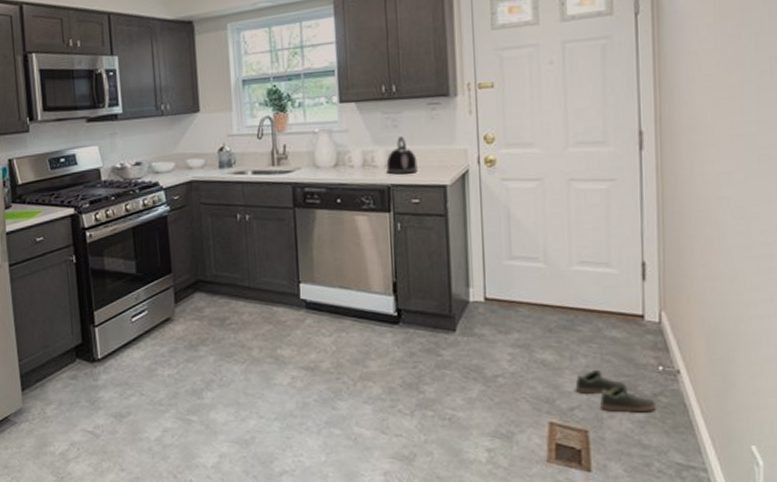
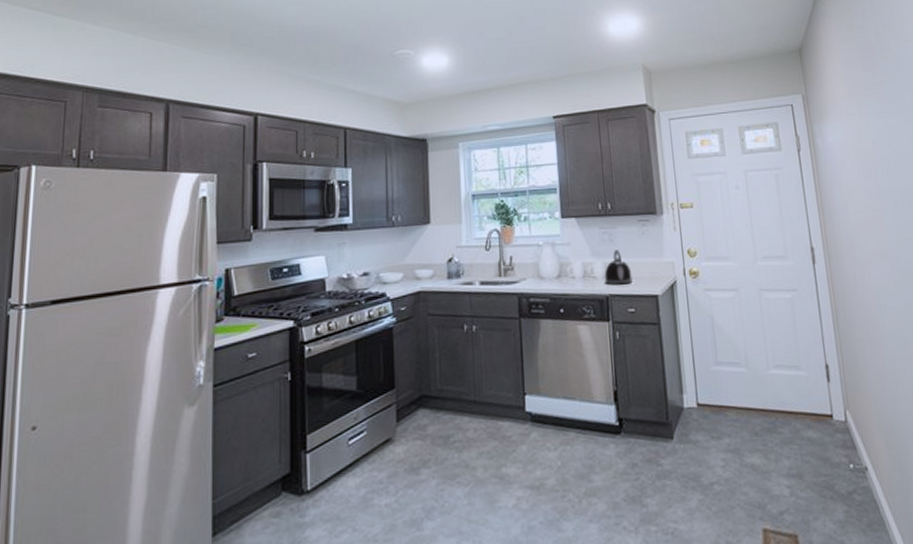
shoe: present [575,370,658,413] -> none [782,471,853,513]

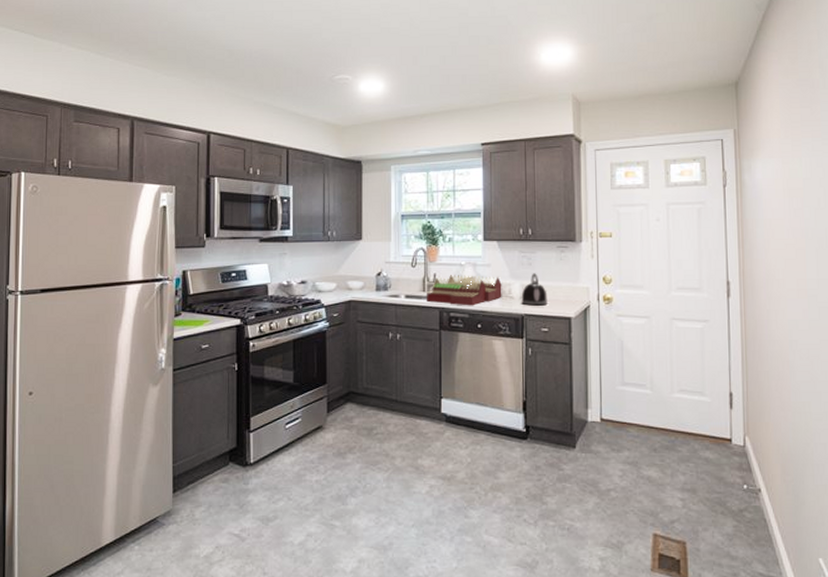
architectural model: none [502,256,584,290] -> present [426,275,502,306]

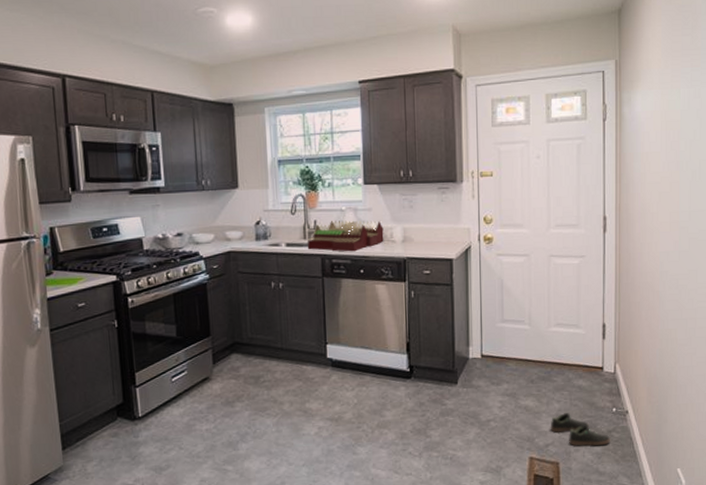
kettle: present [521,273,548,306] -> none [403,216,429,249]
shoe: none [675,487,743,526] -> present [550,413,611,446]

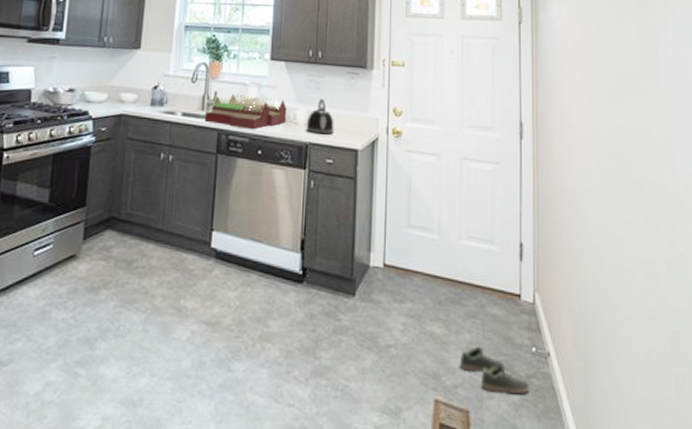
kettle: none [403,216,429,249] -> present [306,99,334,135]

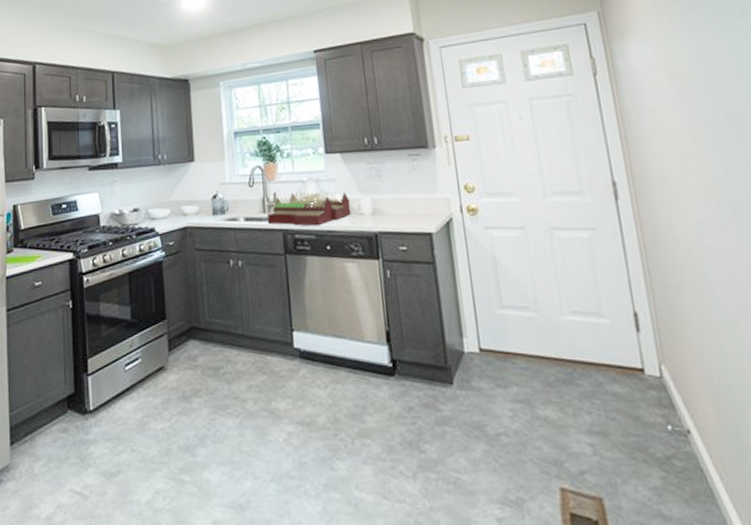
kettle: present [306,99,334,135] -> none [372,185,403,223]
shoe: present [459,347,531,395] -> none [582,429,673,478]

